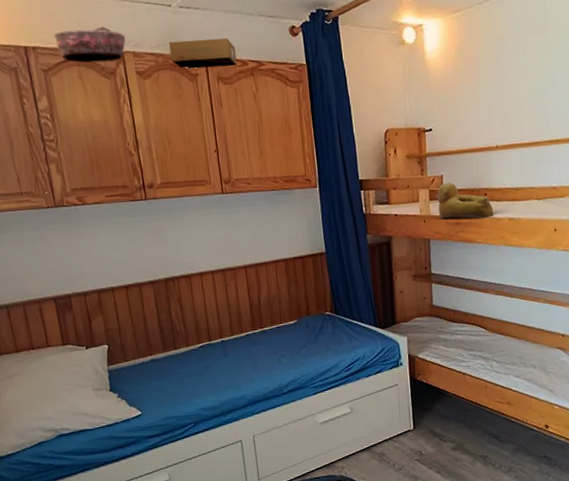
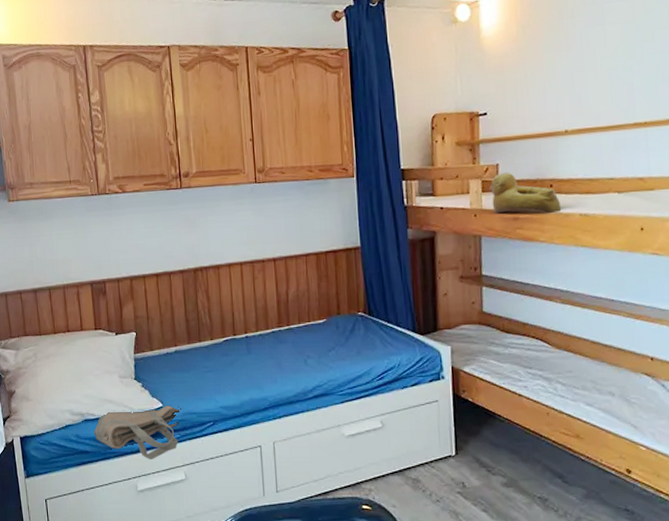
decorative basket: present [53,26,126,63] -> none [109,23,173,58]
tote bag: none [70,411,161,466] -> present [94,404,181,459]
box: present [169,38,237,70] -> none [212,27,277,60]

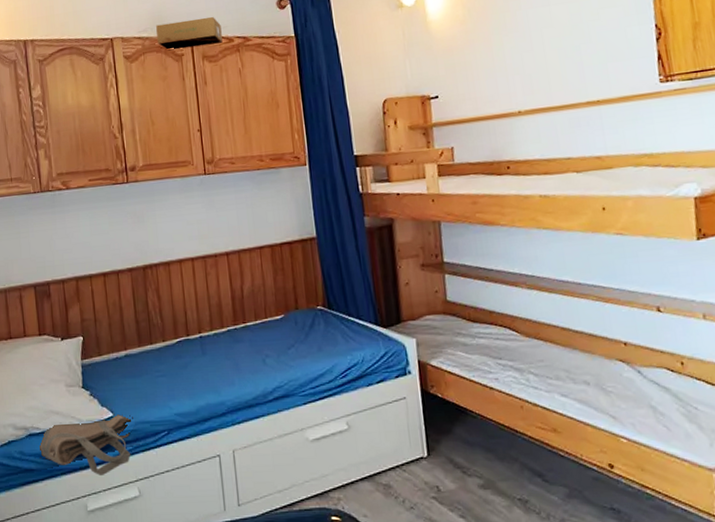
box: none [212,27,277,60] -> present [156,17,223,51]
rubber duck: present [488,172,562,213] -> none [444,155,521,197]

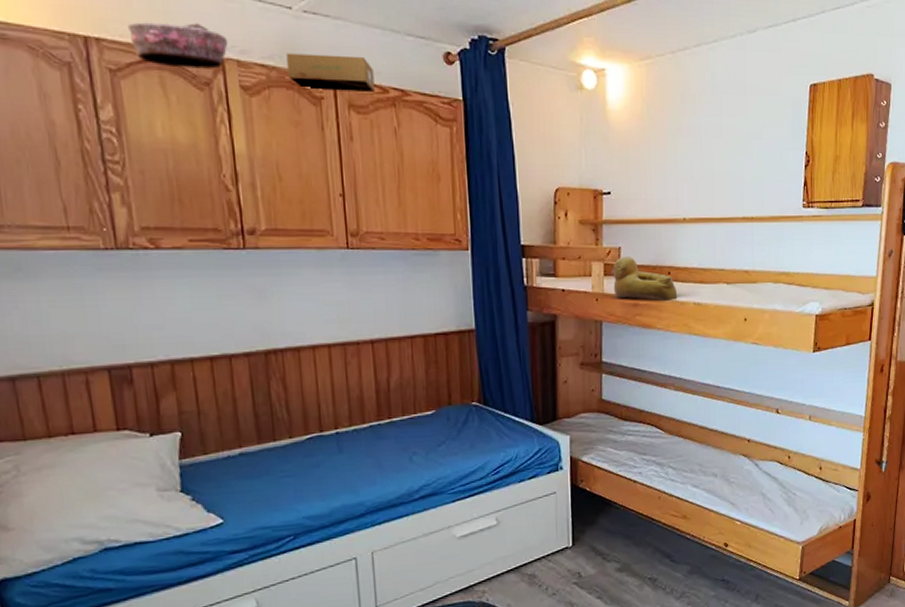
tote bag: present [39,413,133,475] -> none [120,519,250,589]
decorative basket: none [50,16,116,52] -> present [126,22,229,69]
rubber duck: none [444,155,521,197] -> present [610,256,678,300]

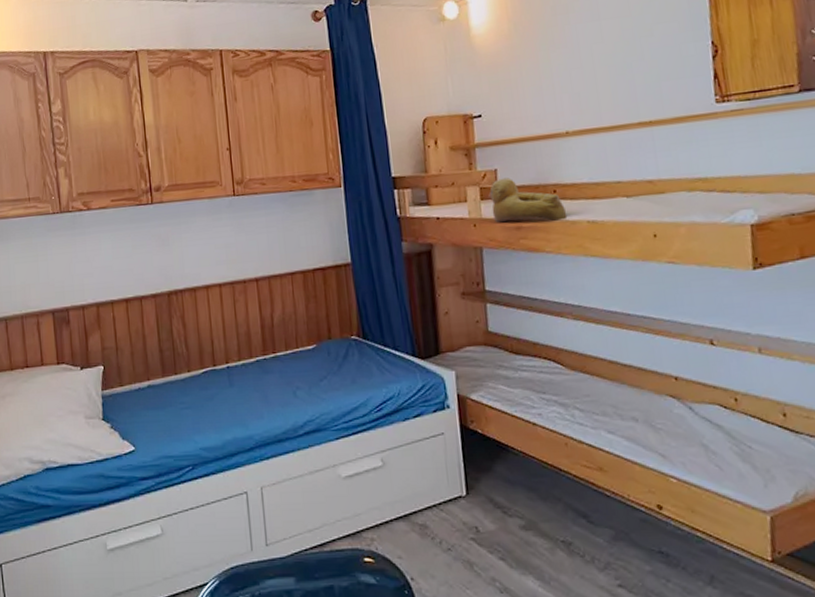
decorative basket: present [126,22,229,69] -> none [71,26,141,64]
box: present [286,53,375,92] -> none [184,29,254,65]

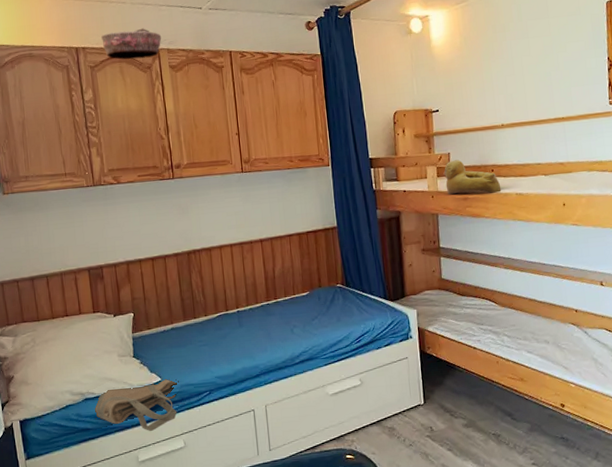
tote bag: none [56,447,156,512] -> present [95,378,179,431]
decorative basket: none [71,26,141,64] -> present [100,28,162,60]

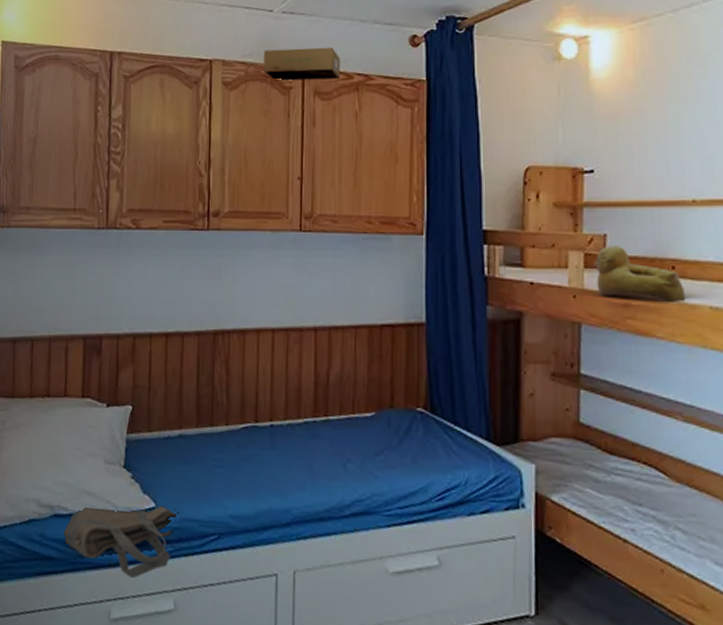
decorative basket: present [100,28,162,60] -> none [142,32,218,71]
box: none [199,34,258,63] -> present [264,47,340,81]

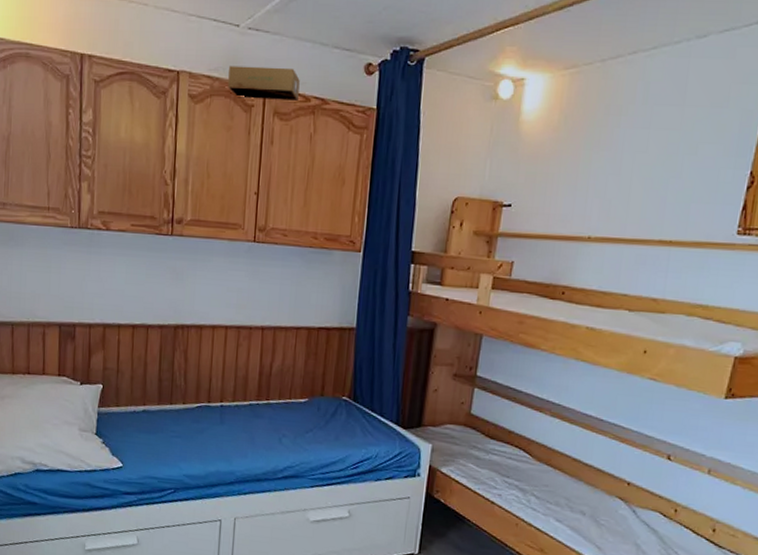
tote bag: present [62,504,179,578] -> none [44,464,142,520]
rubber duck: present [592,246,686,302] -> none [498,271,569,322]

